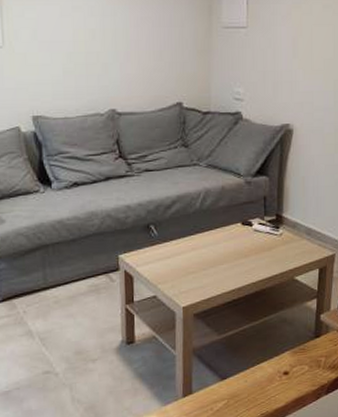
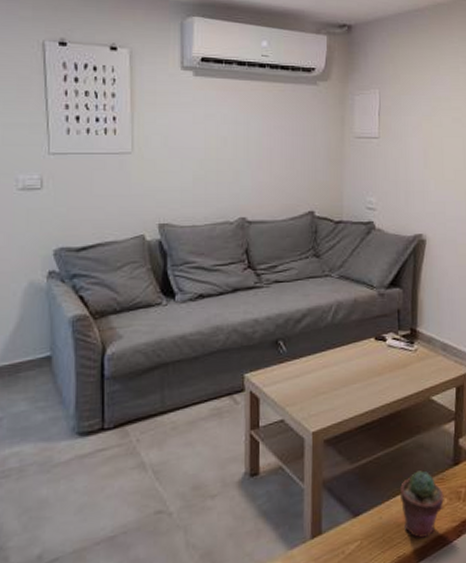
potted succulent: none [263,342,305,399] -> present [399,471,444,539]

